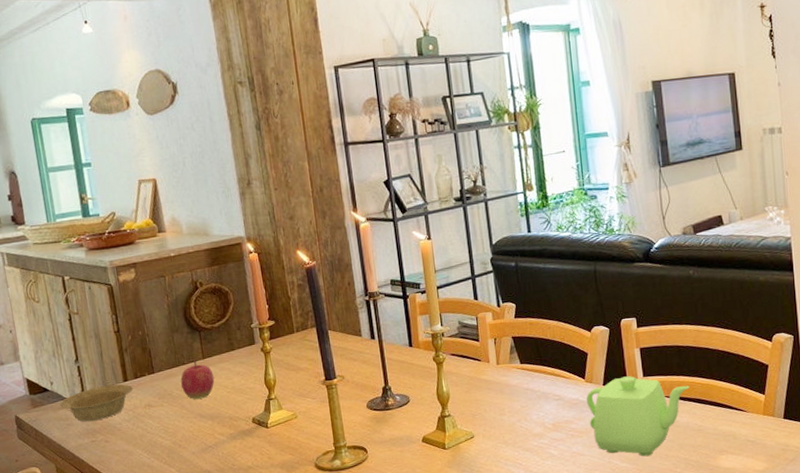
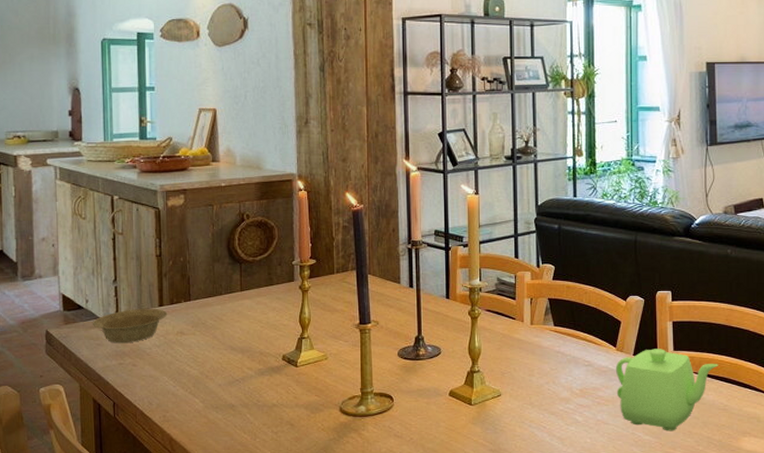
apple: present [180,358,215,399] -> none [216,289,250,331]

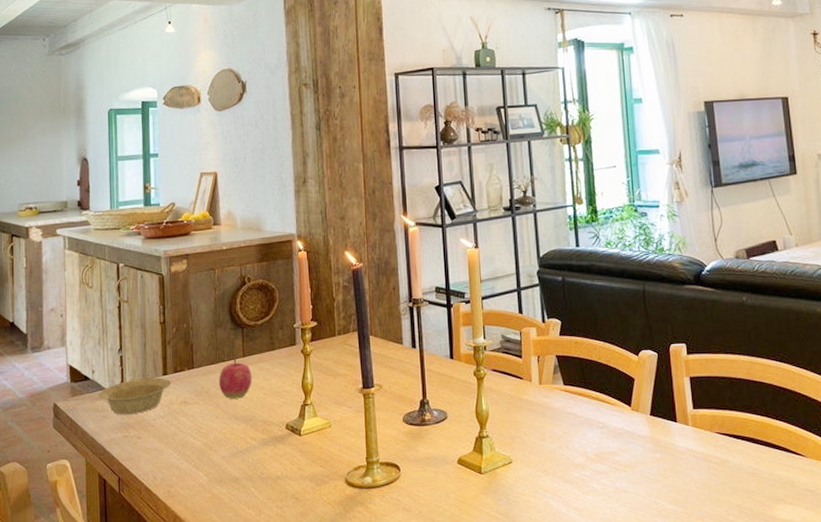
apple: none [216,289,250,331] -> present [219,355,252,399]
teapot: present [615,349,718,431] -> none [631,407,743,500]

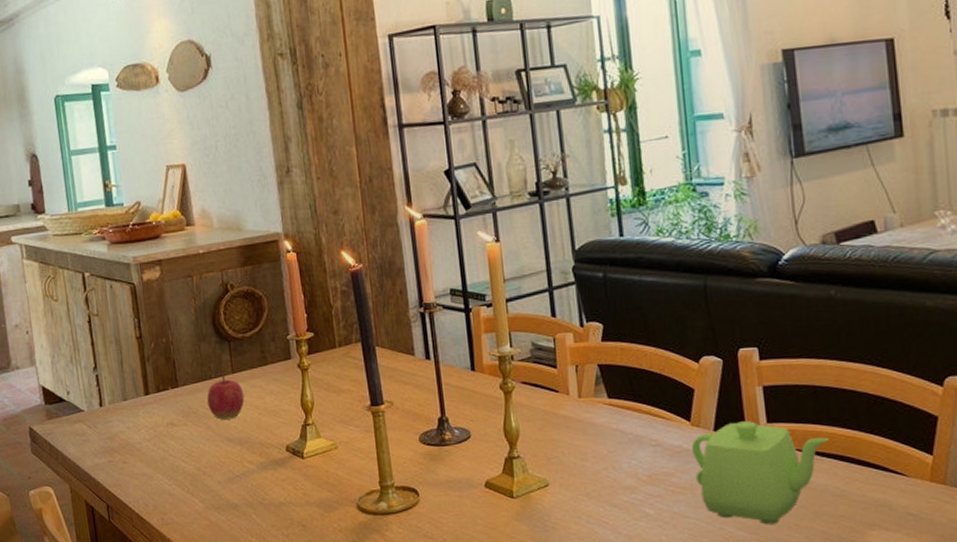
bowl: present [99,377,172,415] -> none [76,397,155,439]
teapot: none [631,407,743,500] -> present [691,421,829,525]

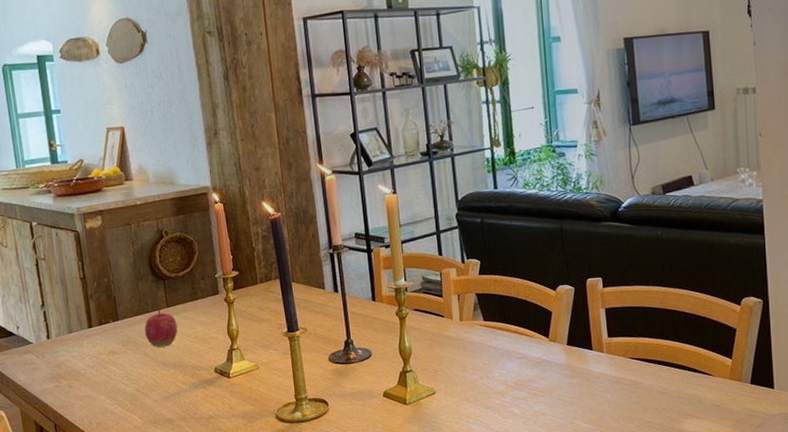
teapot: present [691,421,829,525] -> none [549,336,655,418]

